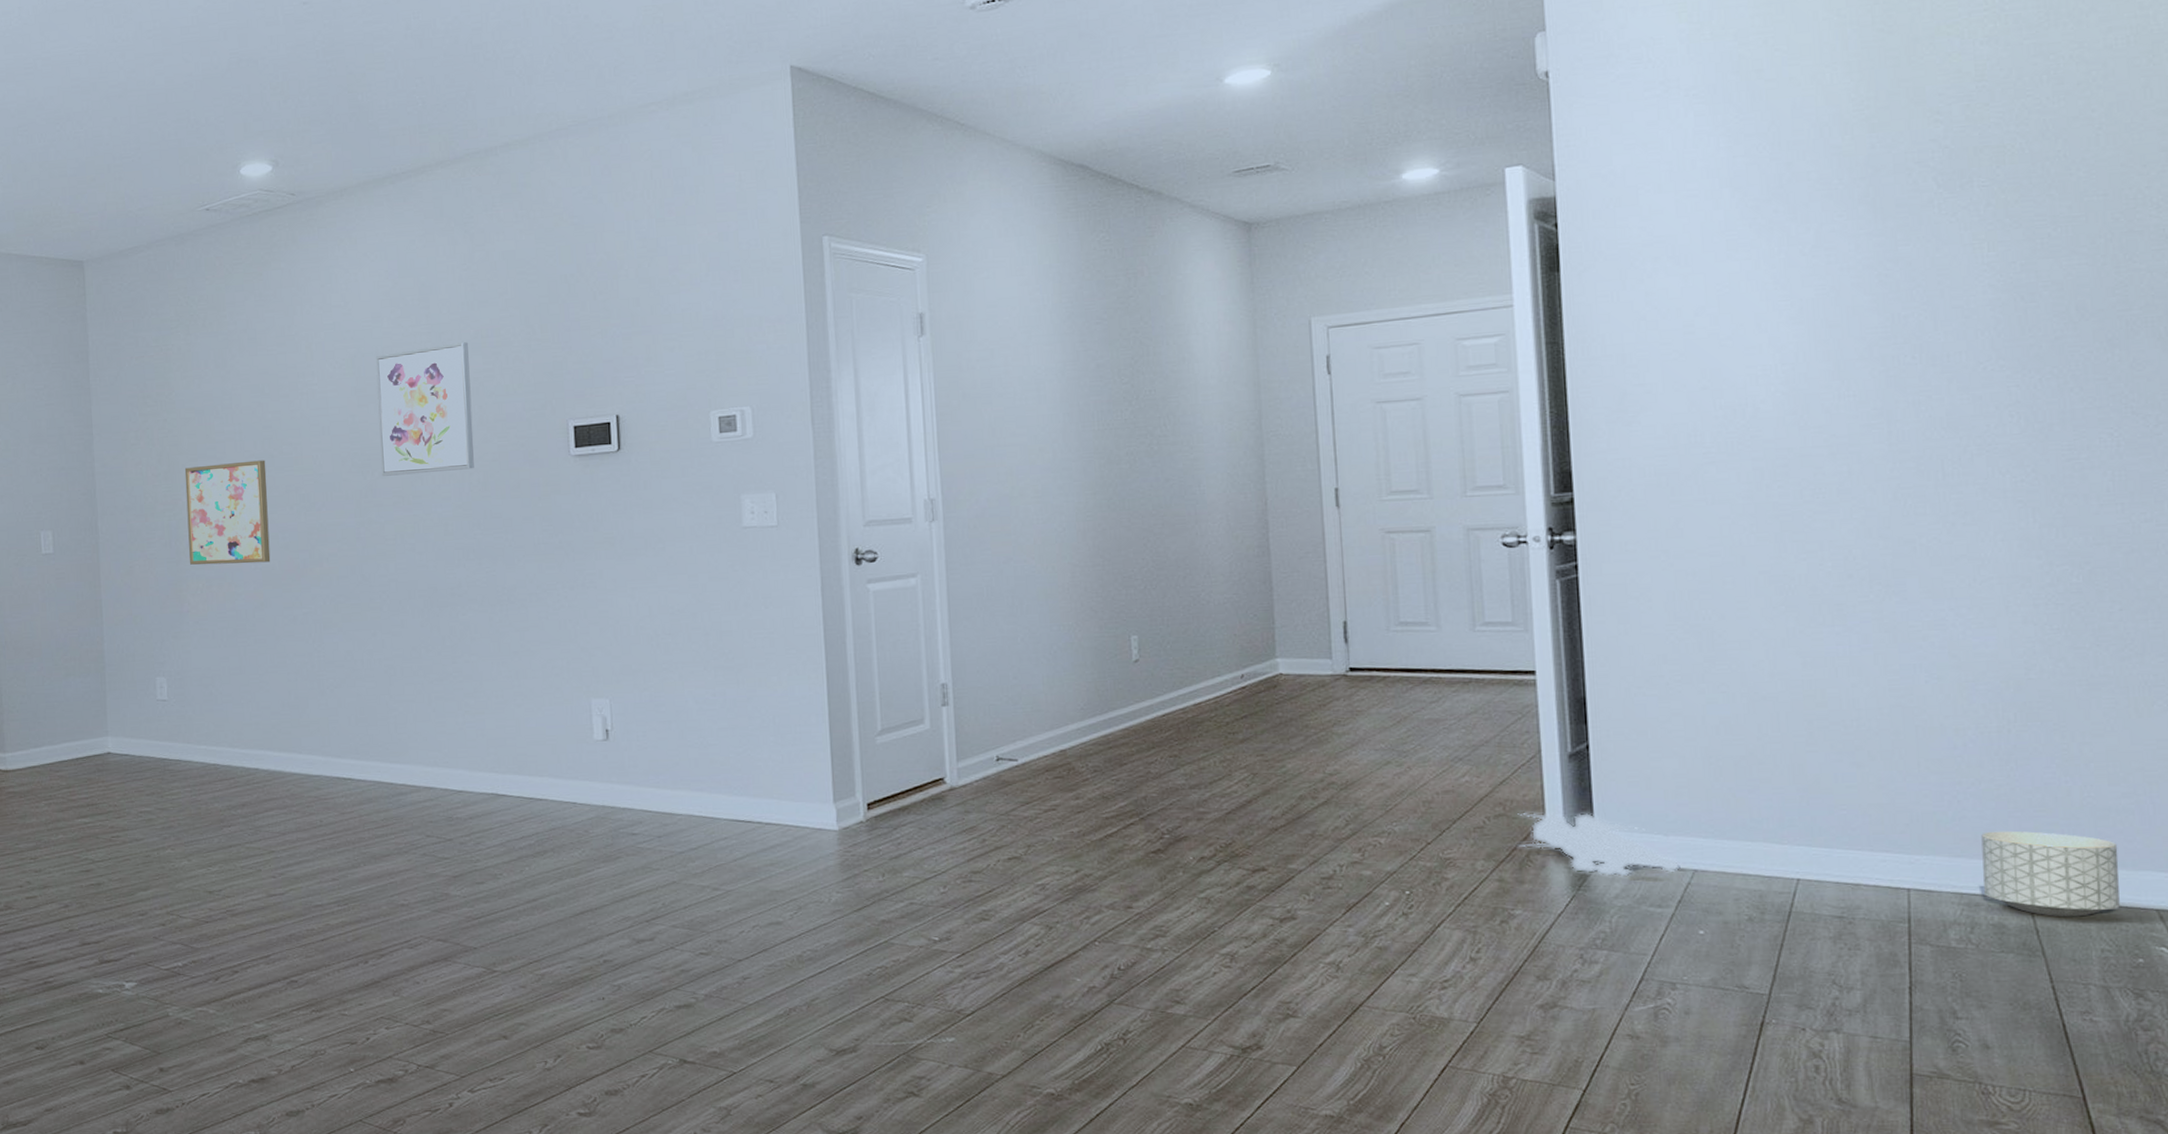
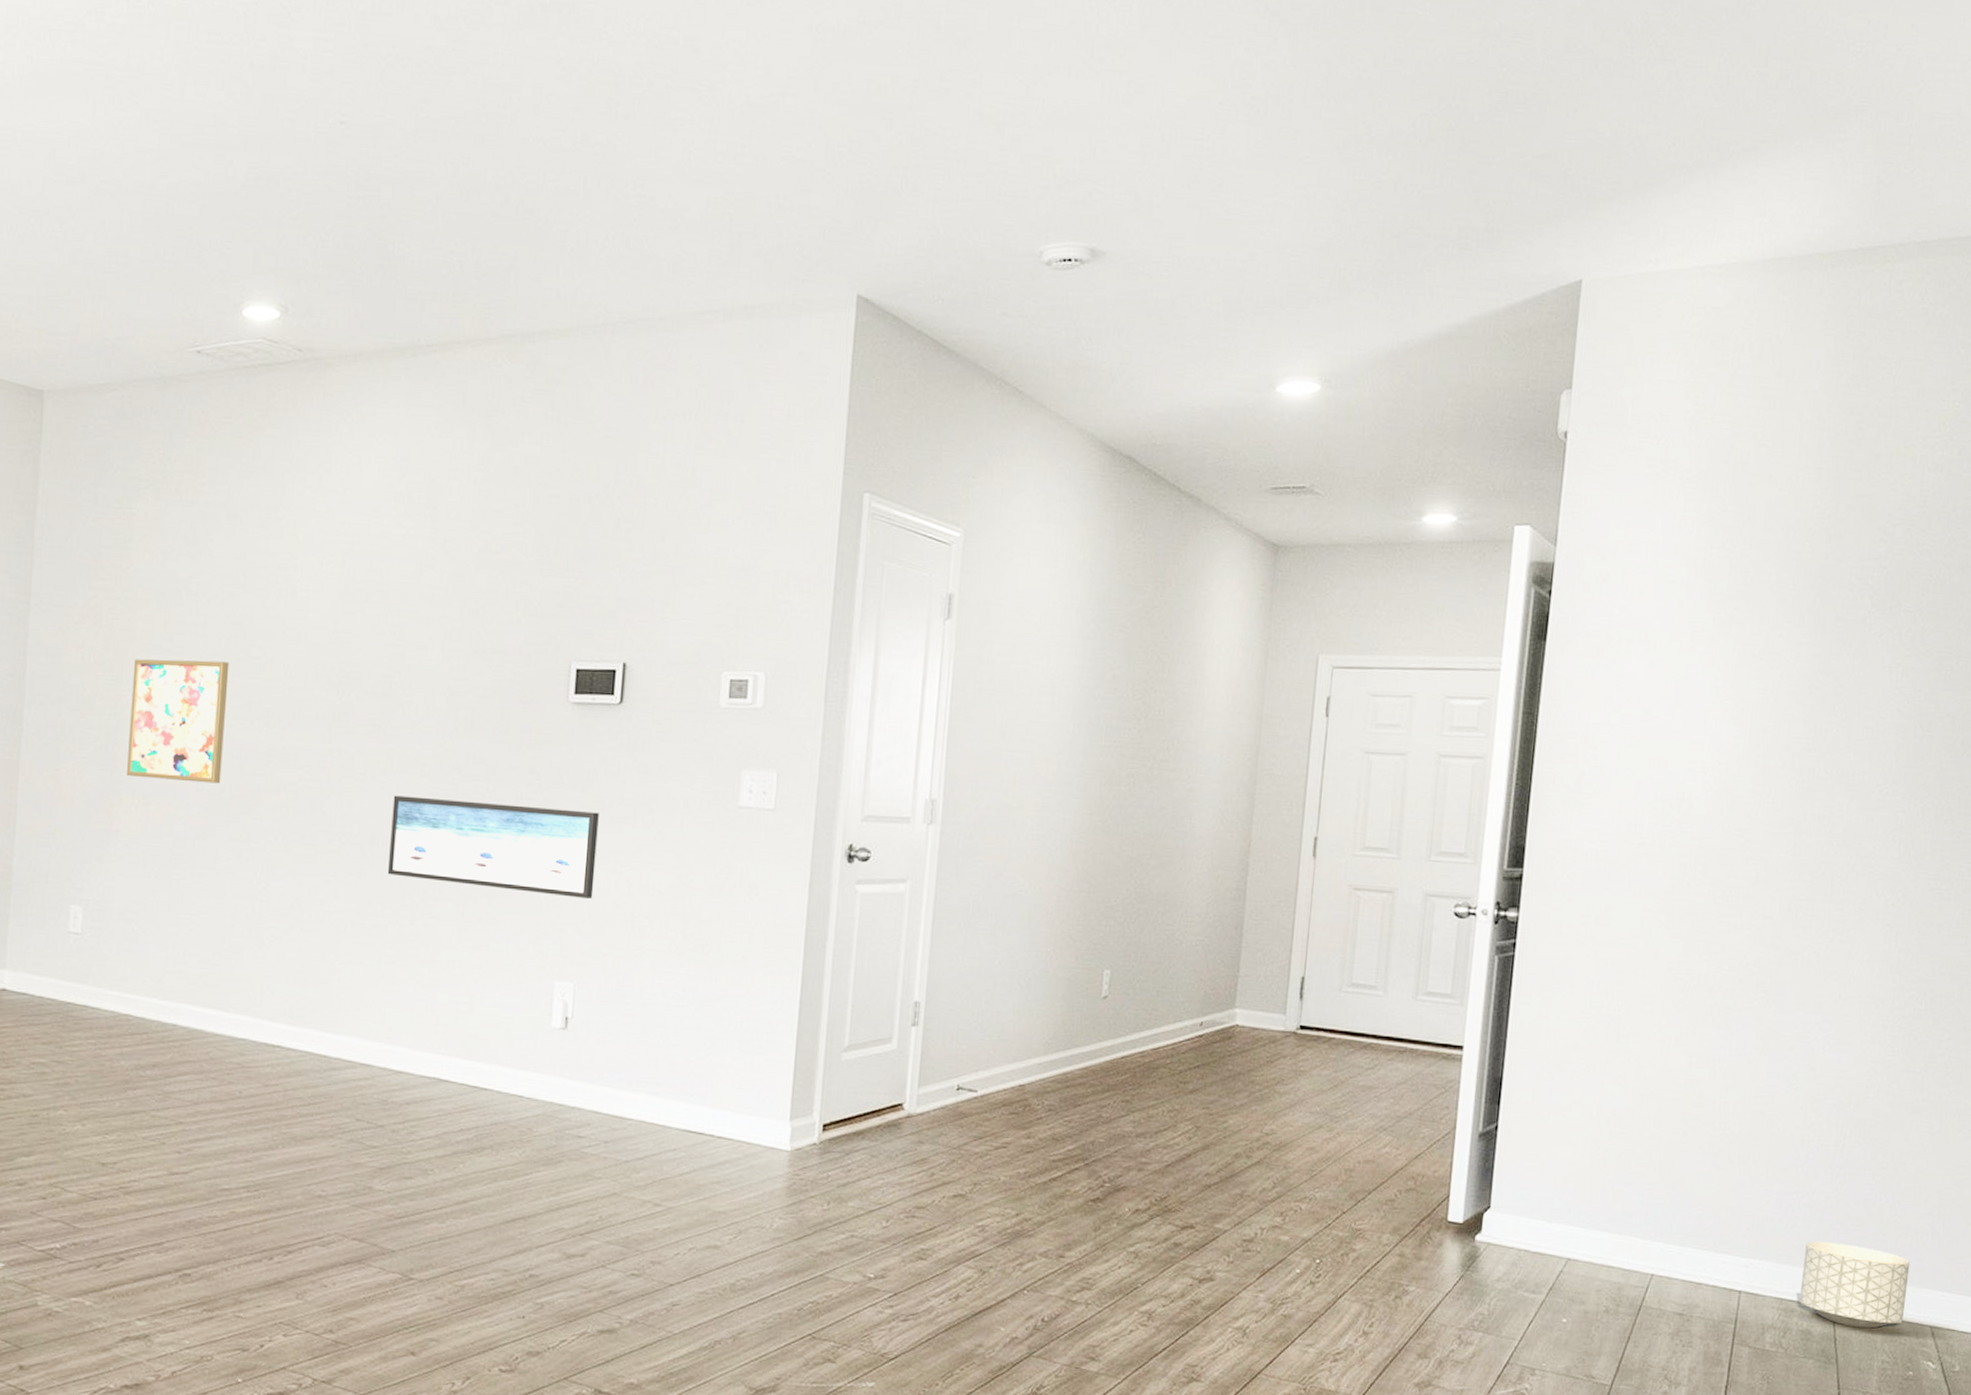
wall art: present [375,342,474,476] -> none [359,554,475,704]
wall art: none [423,548,617,625] -> present [388,795,599,900]
toy robot: present [1518,812,1679,877] -> none [1422,1189,1556,1261]

